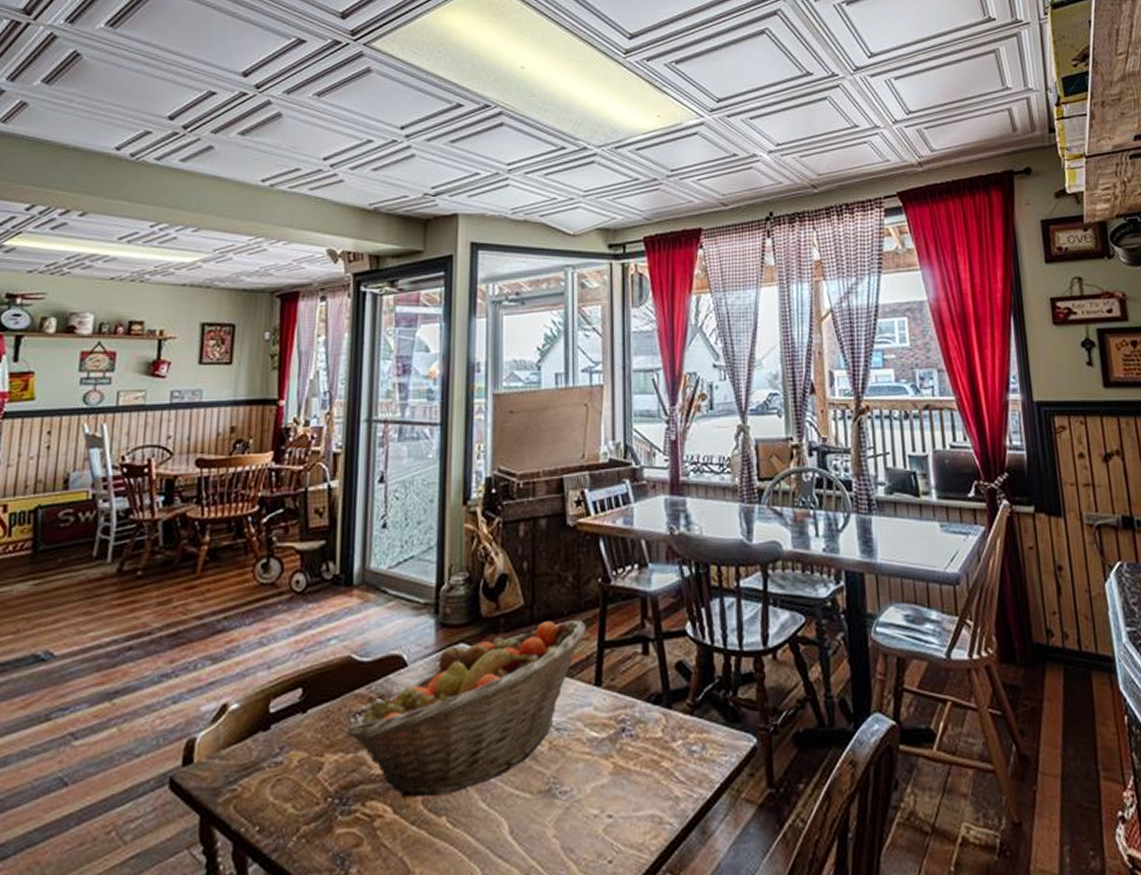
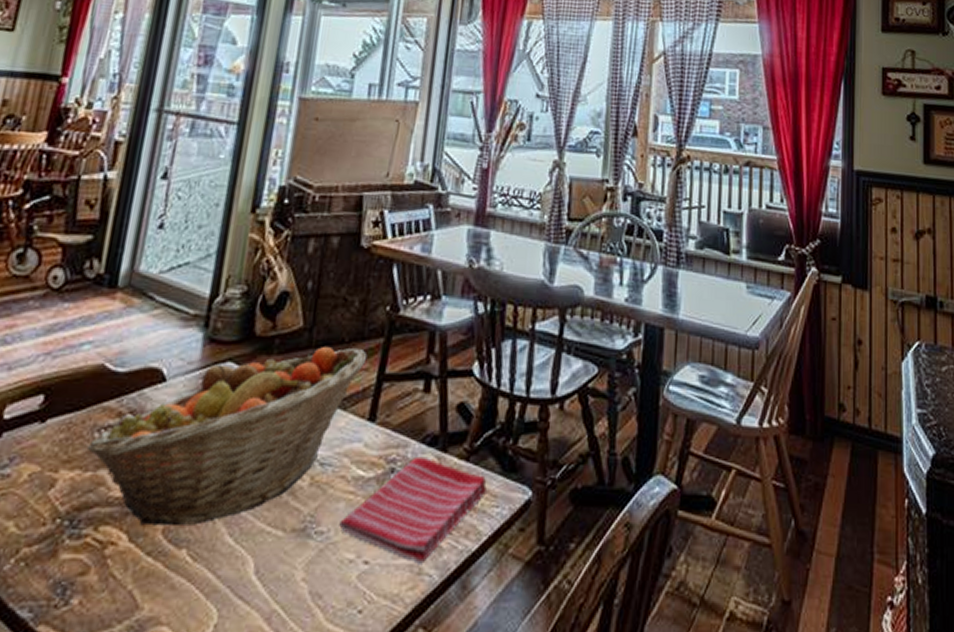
dish towel: none [581,714,713,814] -> present [339,456,487,564]

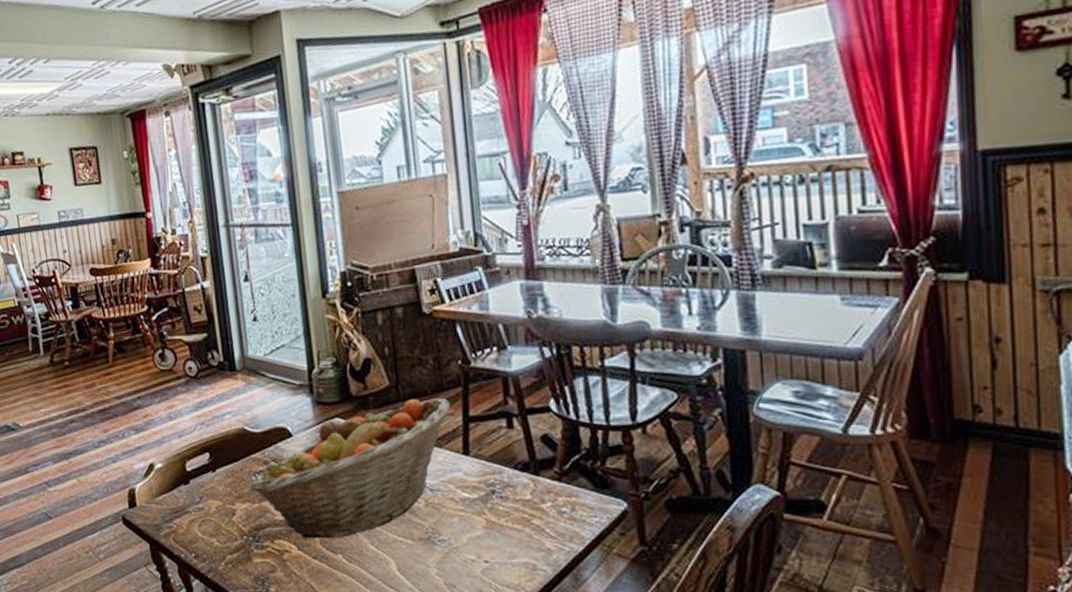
dish towel: present [339,456,487,564] -> none [457,480,583,562]

